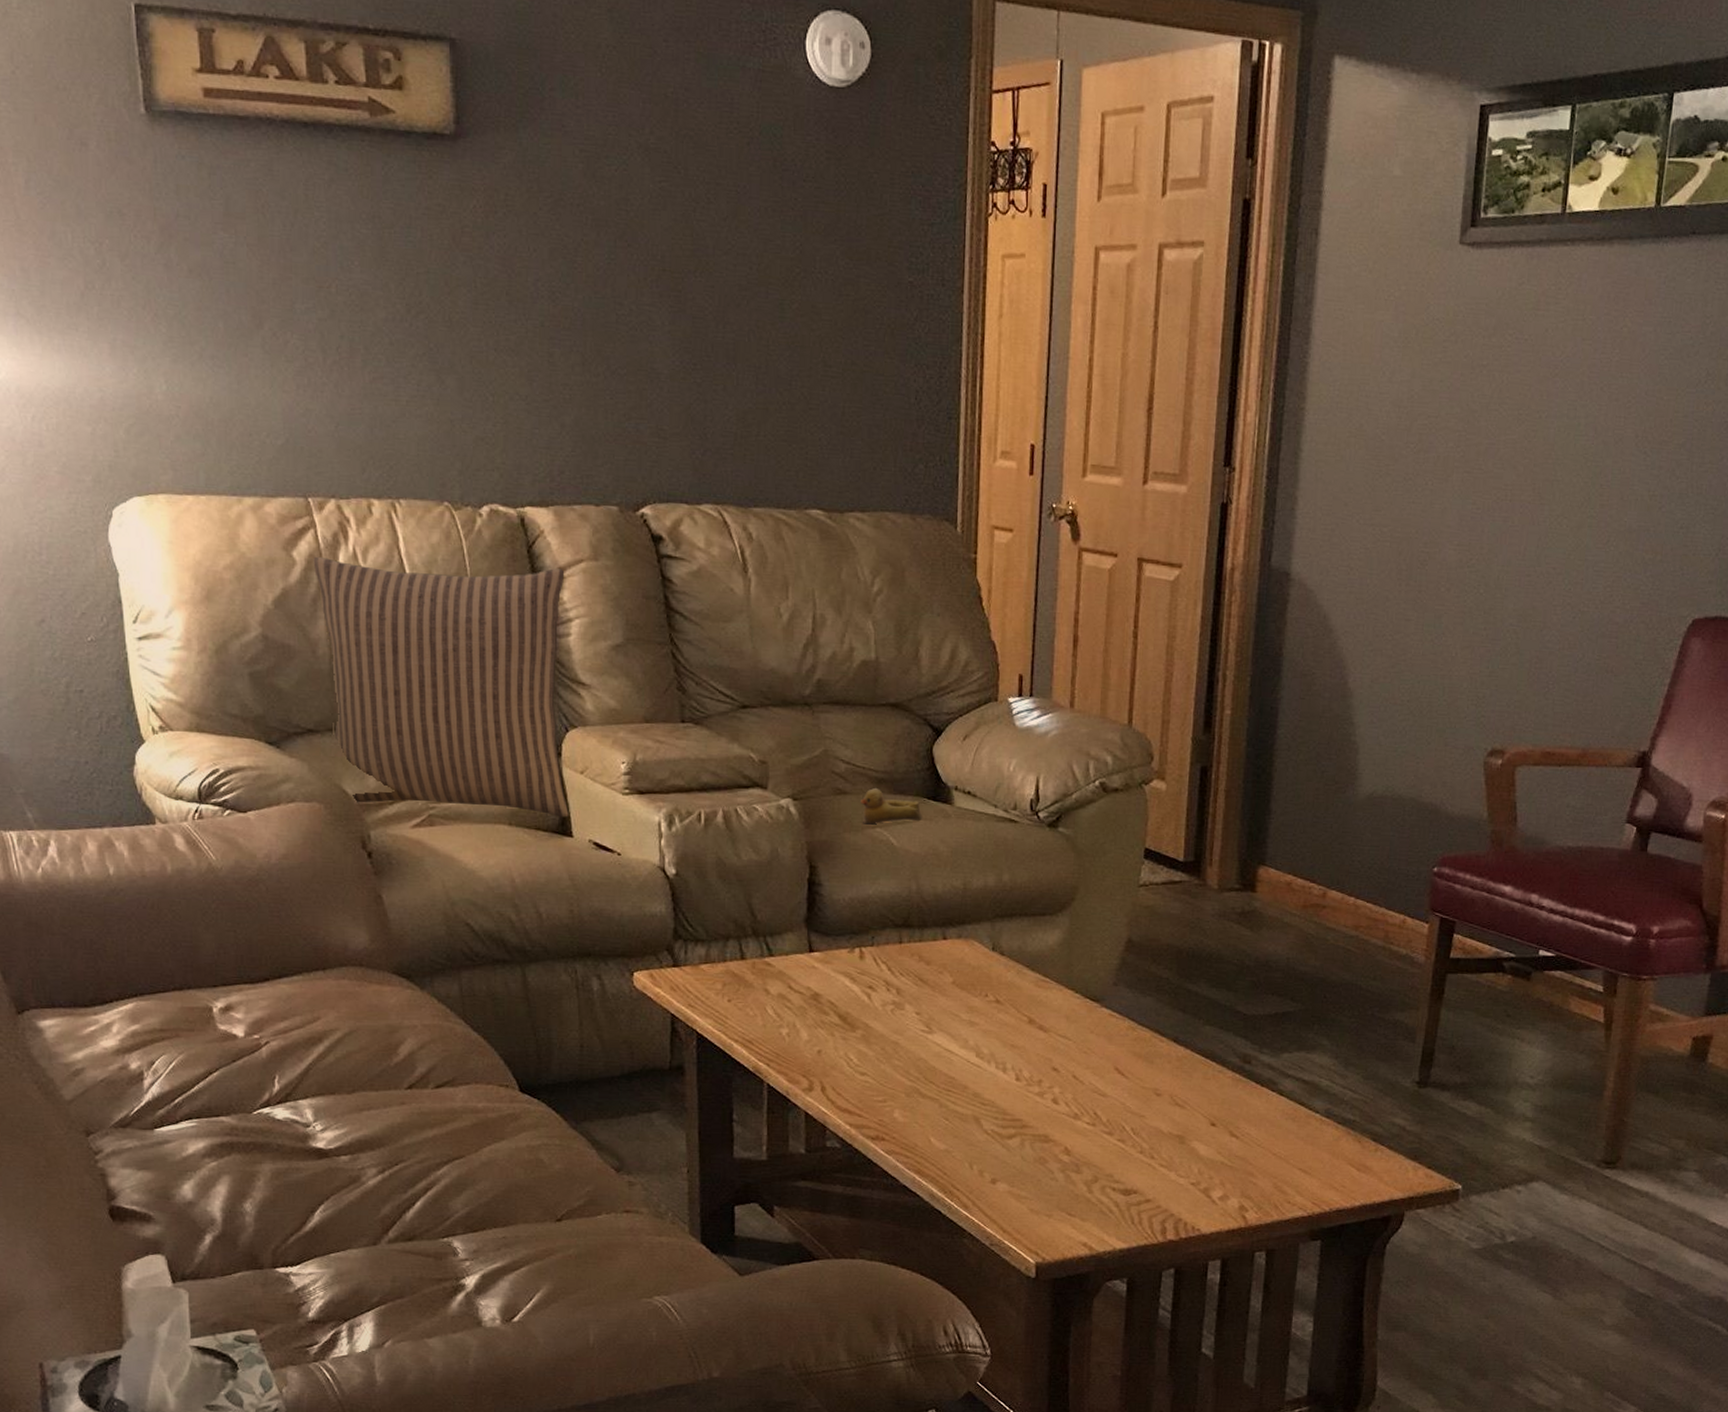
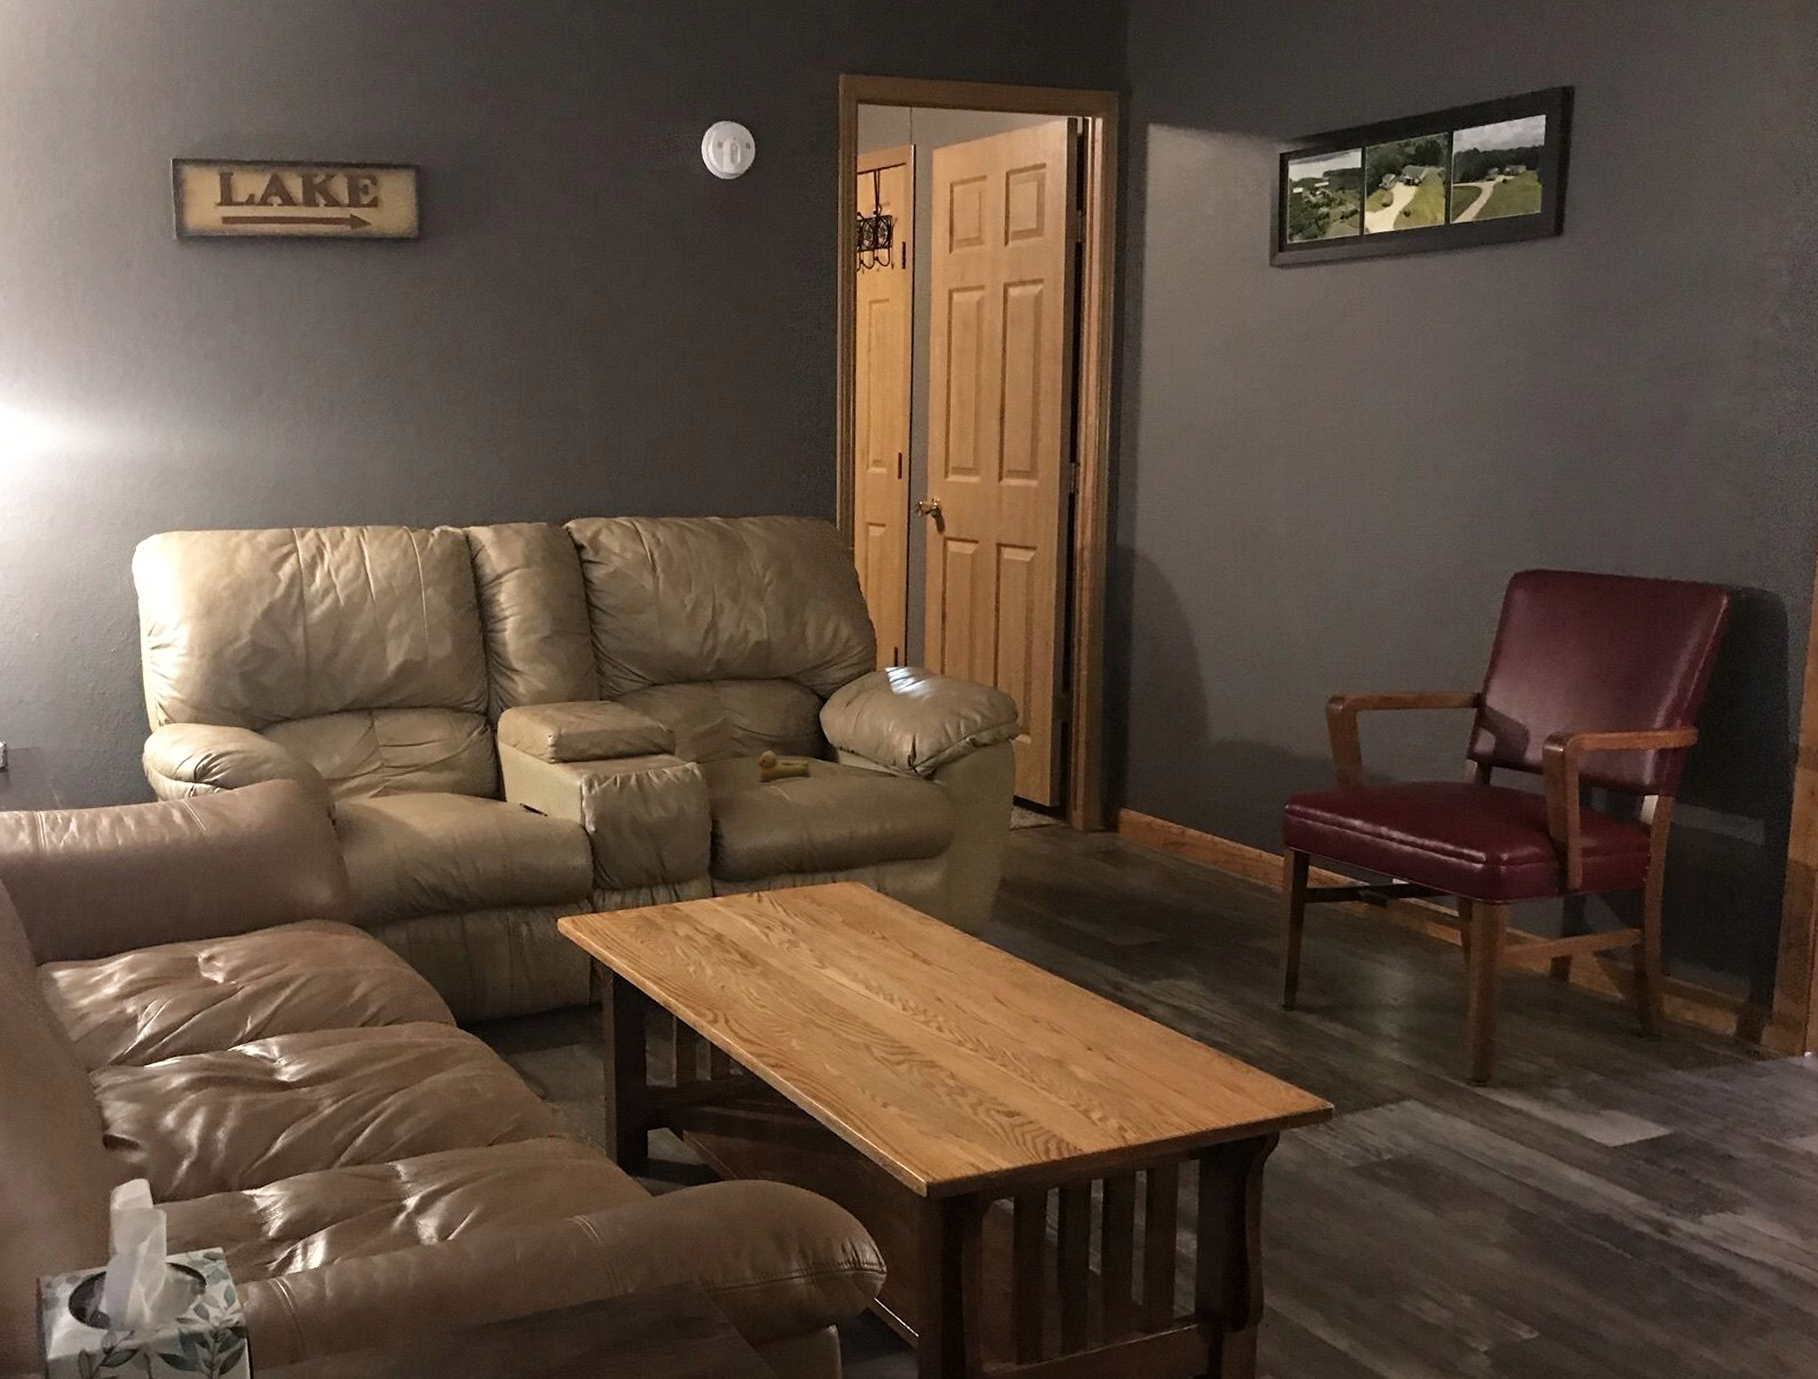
pillow: present [313,556,569,818] -> none [295,575,503,785]

